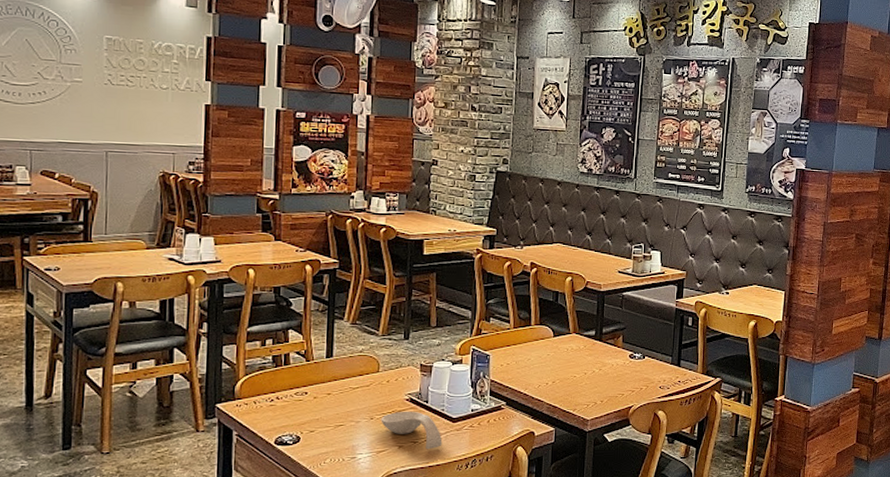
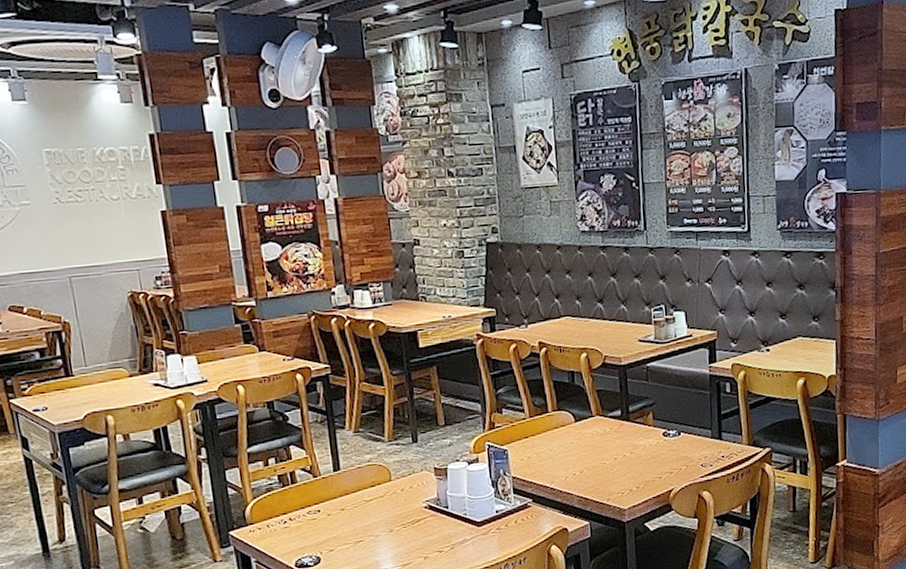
spoon rest: present [381,411,443,450] -> none [401,518,470,558]

